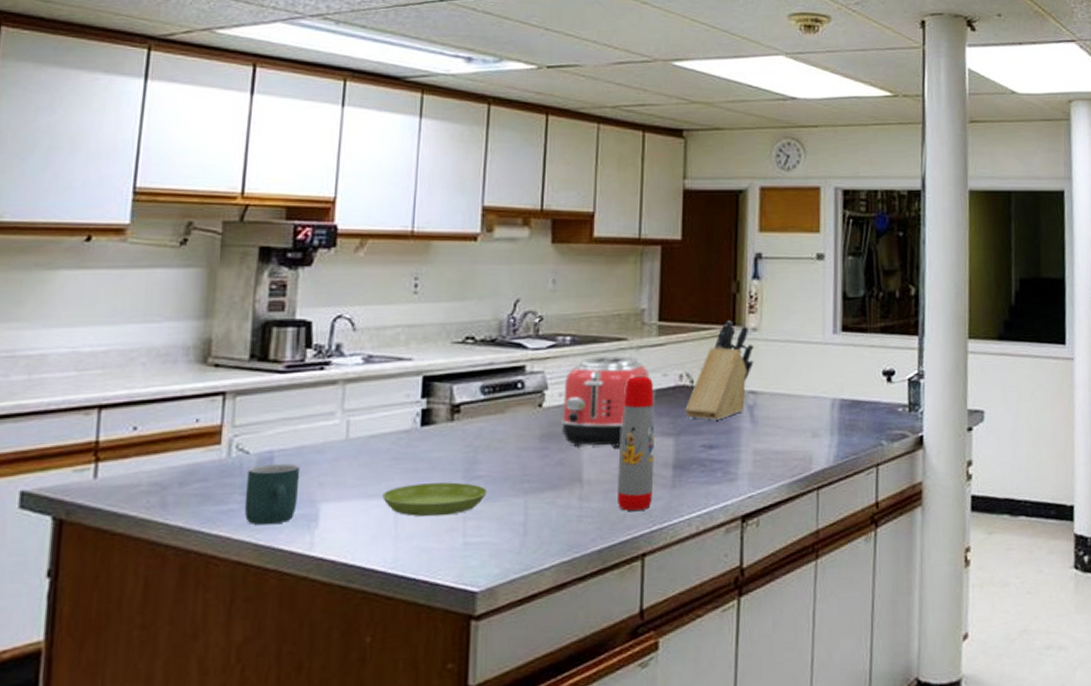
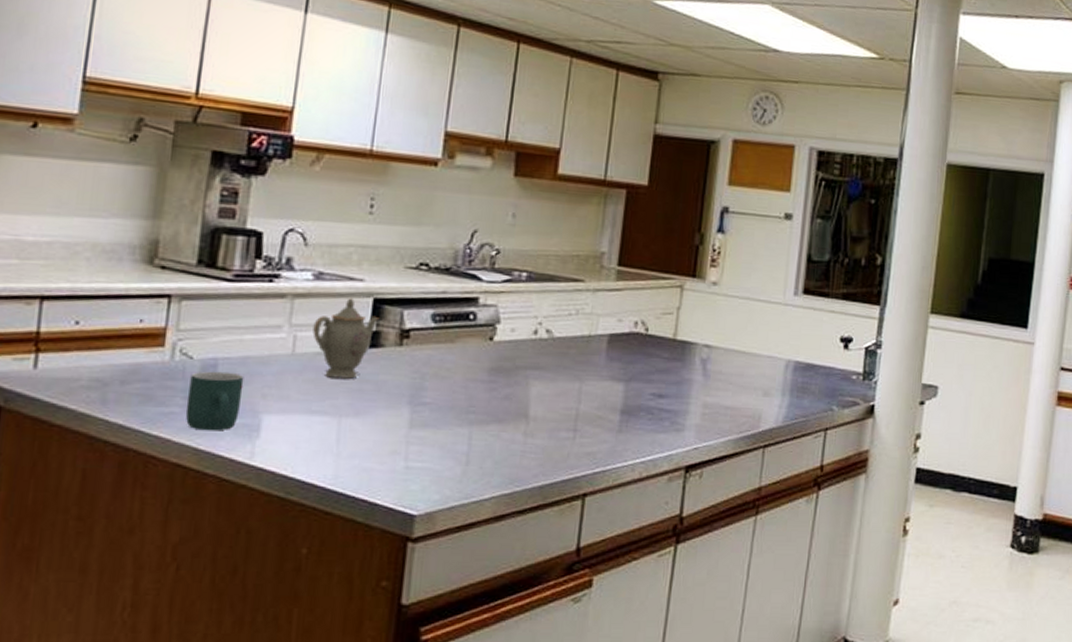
teapot: none [365,378,430,460] -> present [313,298,380,379]
saucer: present [382,482,487,517] -> none [326,404,432,439]
toaster: present [560,355,650,447] -> none [510,294,605,387]
water bottle: present [618,375,654,511] -> none [562,318,608,451]
knife block: present [685,319,754,421] -> none [637,271,713,371]

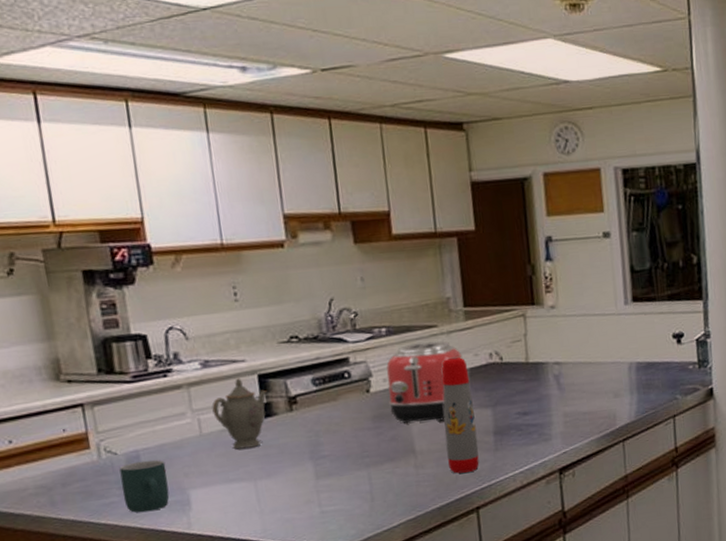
toaster: none [510,294,605,387] -> present [386,341,463,423]
water bottle: none [562,318,608,451] -> present [441,357,480,474]

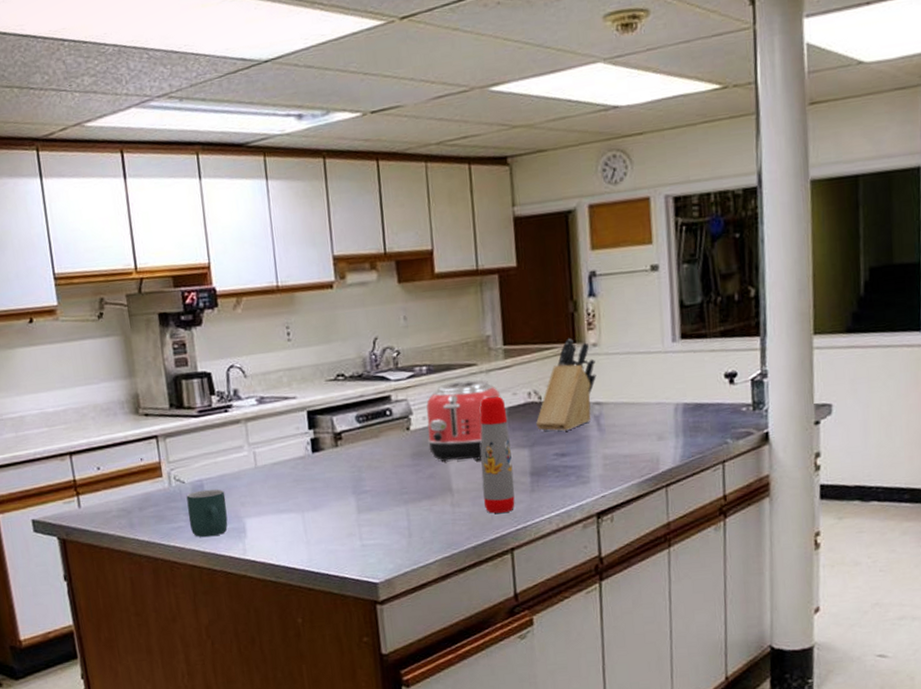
teapot: present [212,378,268,449] -> none [266,414,315,482]
knife block: none [498,300,556,391] -> present [536,338,597,432]

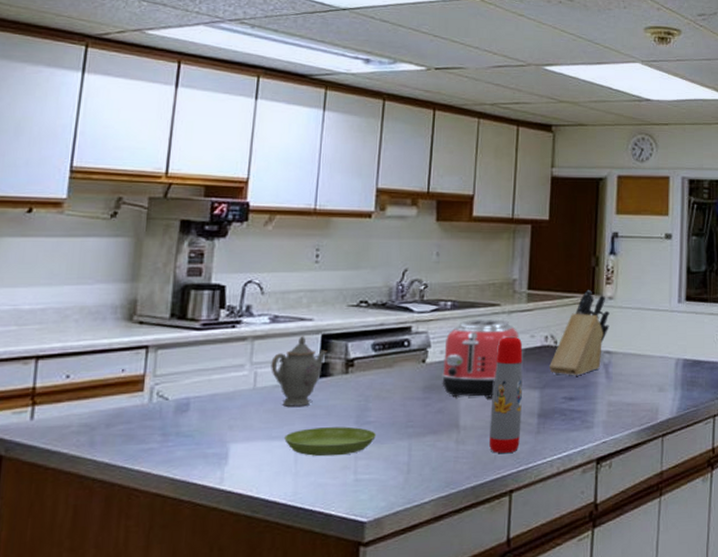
mug: present [186,489,228,538] -> none [163,408,213,462]
teapot: none [266,414,315,482] -> present [271,336,328,407]
saucer: none [291,497,374,526] -> present [284,426,376,457]

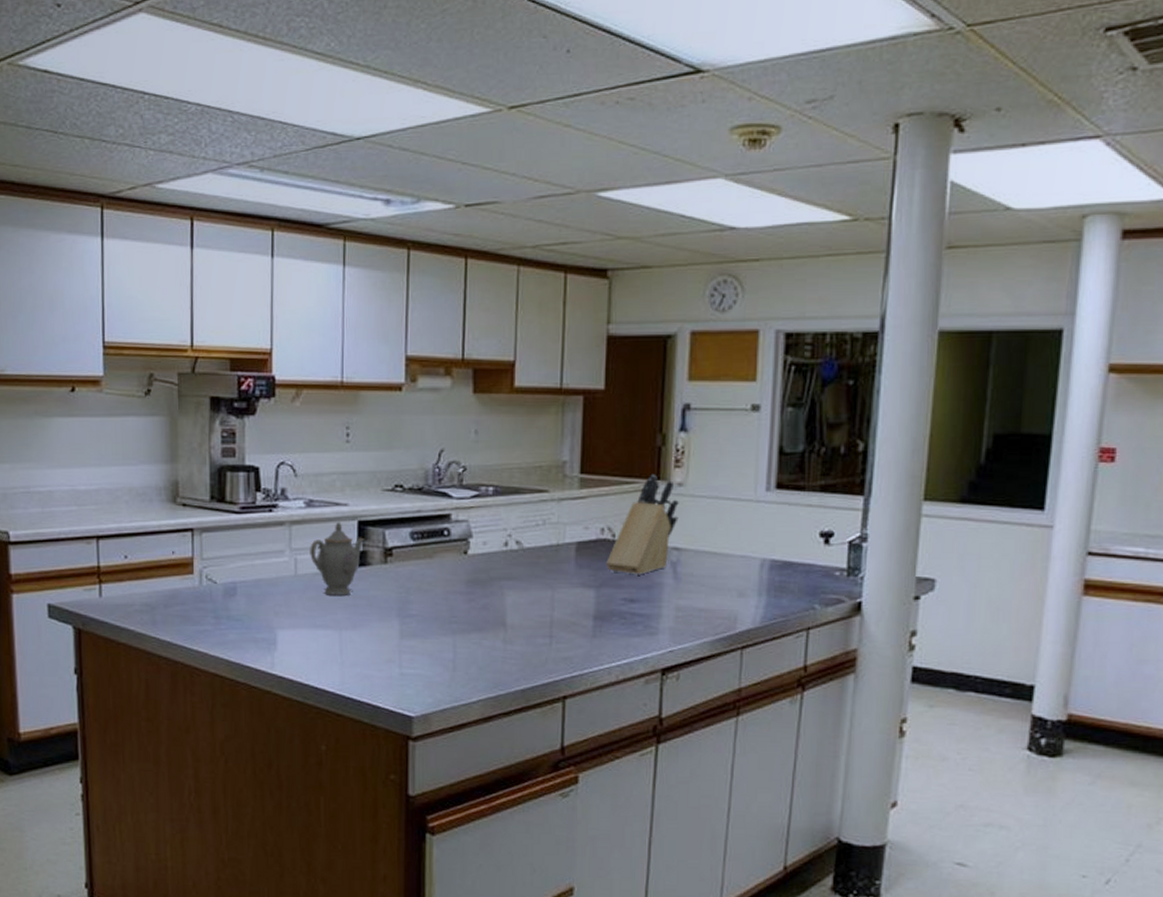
saucer: present [284,426,376,457] -> none [328,618,419,648]
toaster: present [441,318,520,398] -> none [484,506,571,595]
water bottle: present [489,336,523,453] -> none [540,527,575,656]

